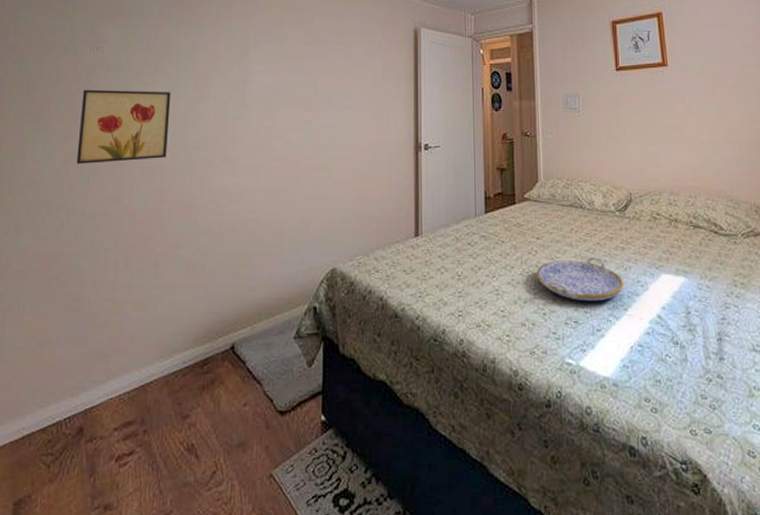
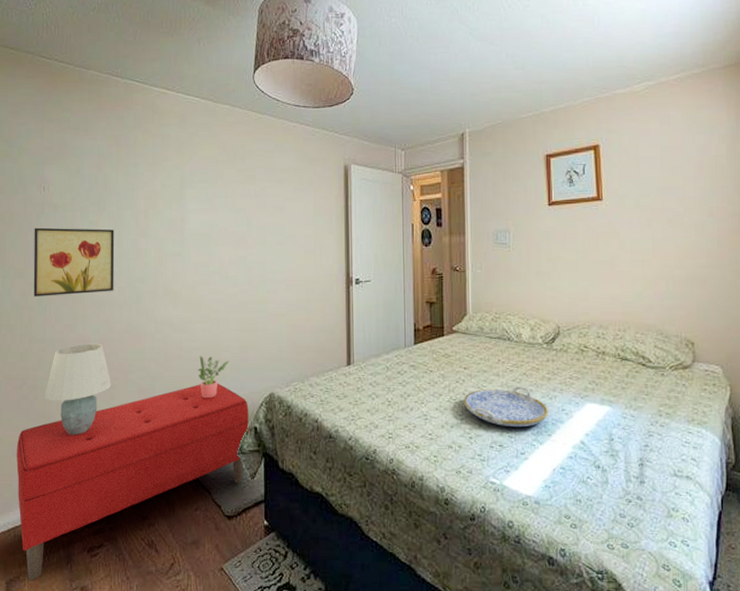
bench: none [37,258,308,500] -> present [16,383,249,581]
table lamp: none [79,215,157,321] -> present [44,343,112,435]
potted plant: none [253,227,288,276] -> present [197,355,229,399]

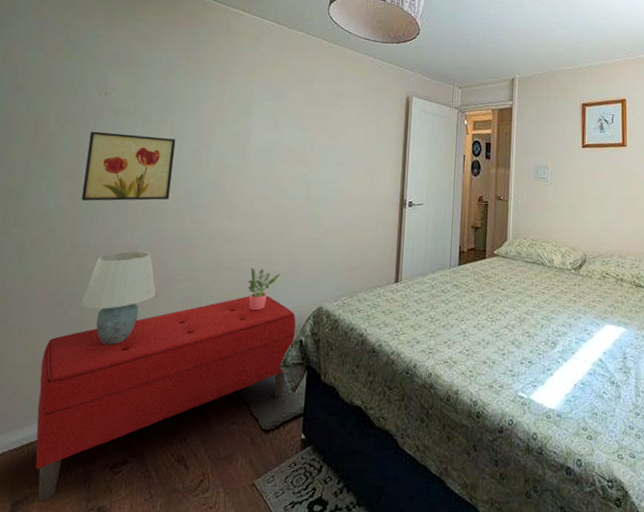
serving tray: present [463,386,548,428] -> none [499,307,573,346]

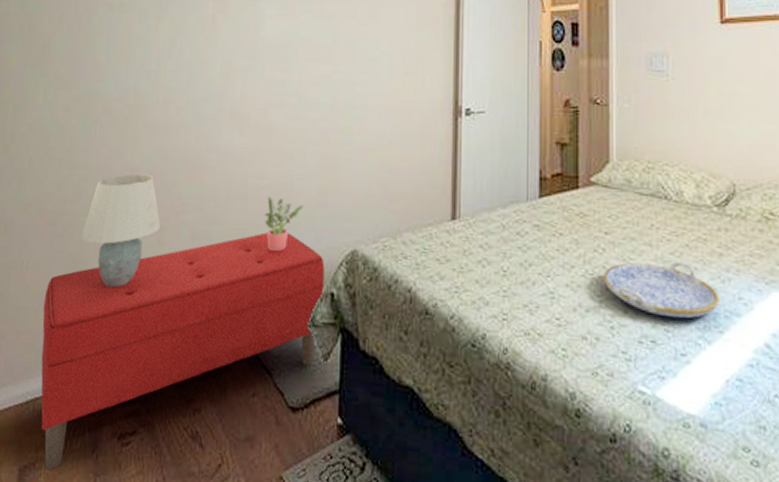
wall art: present [81,131,176,201] -> none [78,31,176,114]
serving tray: none [499,307,573,346] -> present [602,261,719,319]

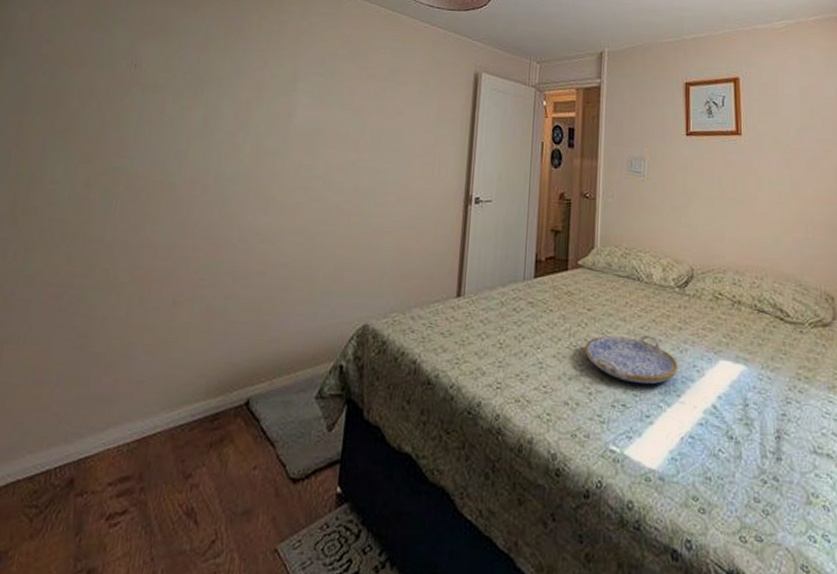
bench: present [41,232,325,471] -> none [18,307,337,558]
table lamp: present [81,173,161,288] -> none [88,249,176,363]
potted plant: present [264,196,303,252] -> none [281,273,320,327]

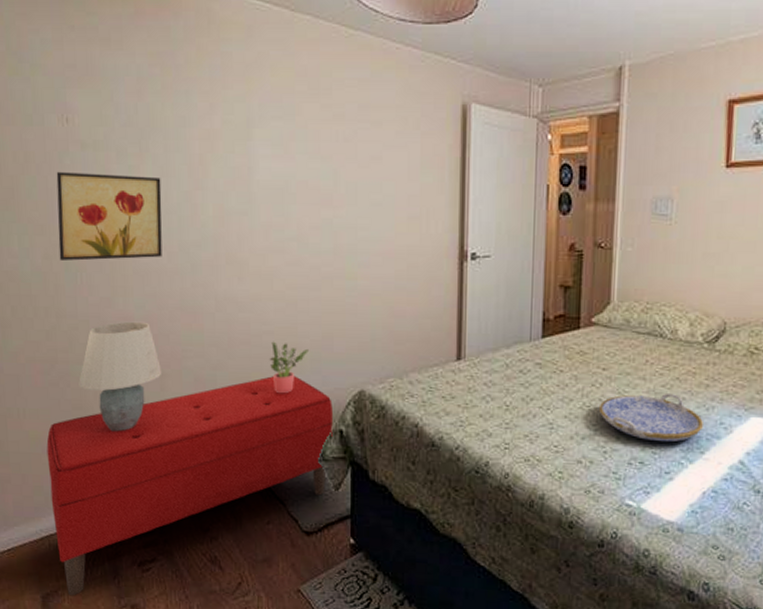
bench: none [18,307,337,558] -> present [46,376,333,596]
table lamp: none [88,249,176,363] -> present [79,321,162,432]
wall art: none [99,108,209,190] -> present [56,171,162,261]
potted plant: none [281,273,320,327] -> present [269,341,308,394]

